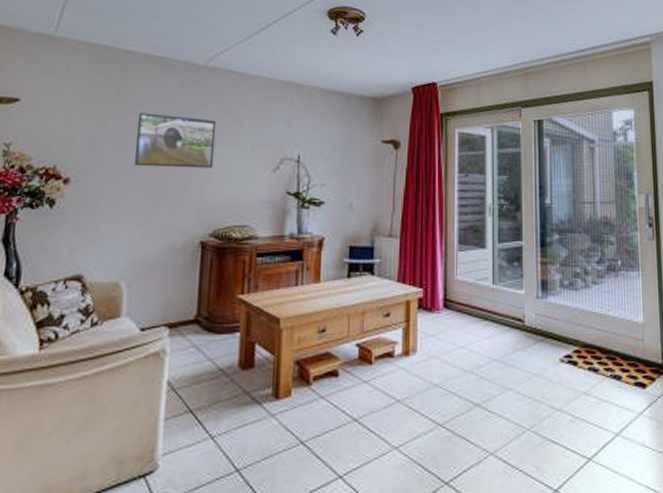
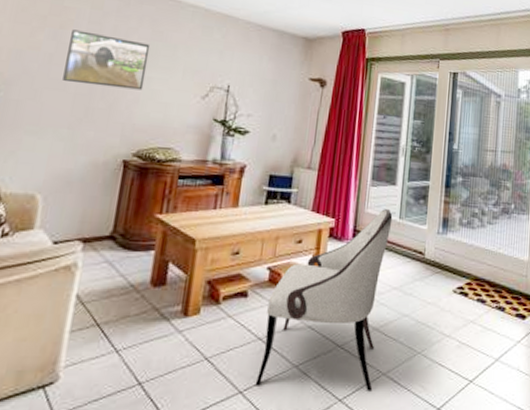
armchair: none [355,275,485,473] -> present [255,209,393,392]

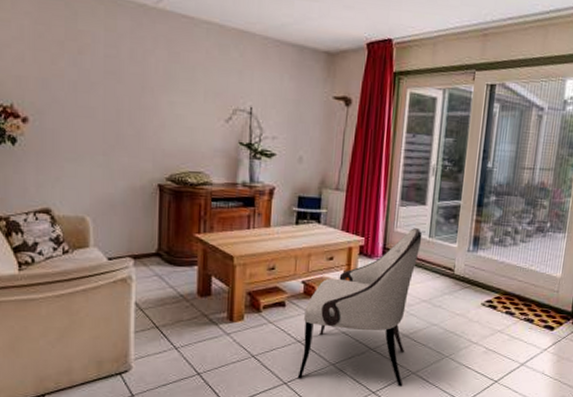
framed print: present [63,29,151,90] -> none [90,54,169,116]

